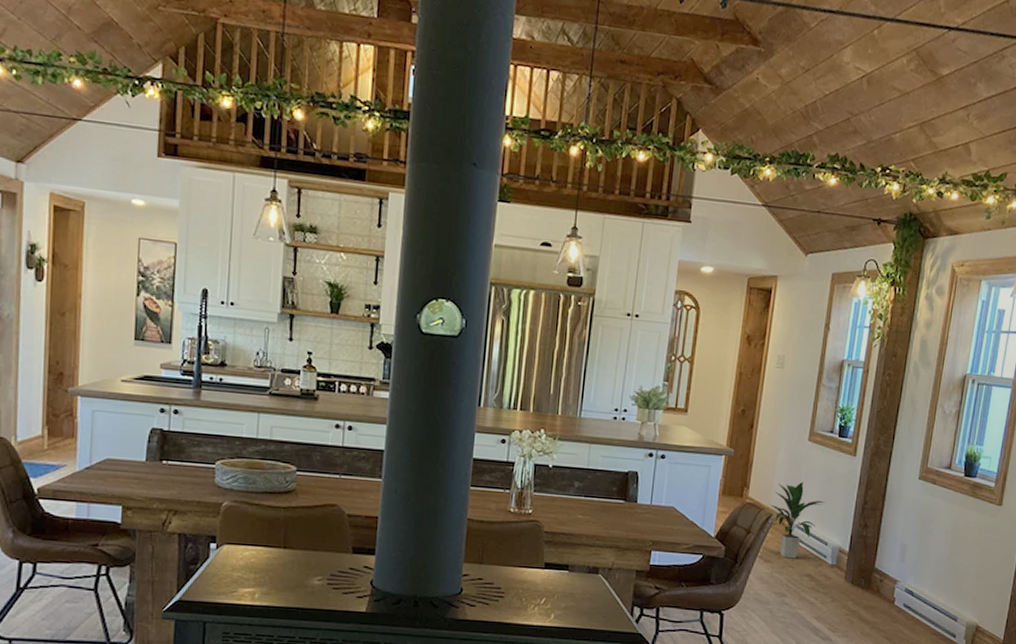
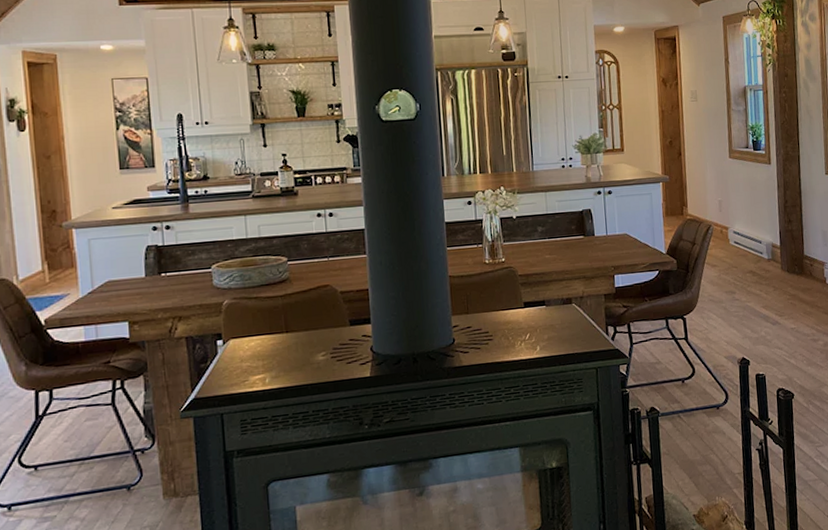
indoor plant: present [770,481,825,559] -> none [707,193,753,261]

